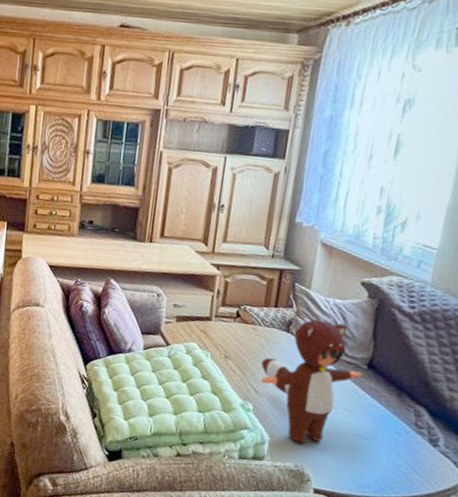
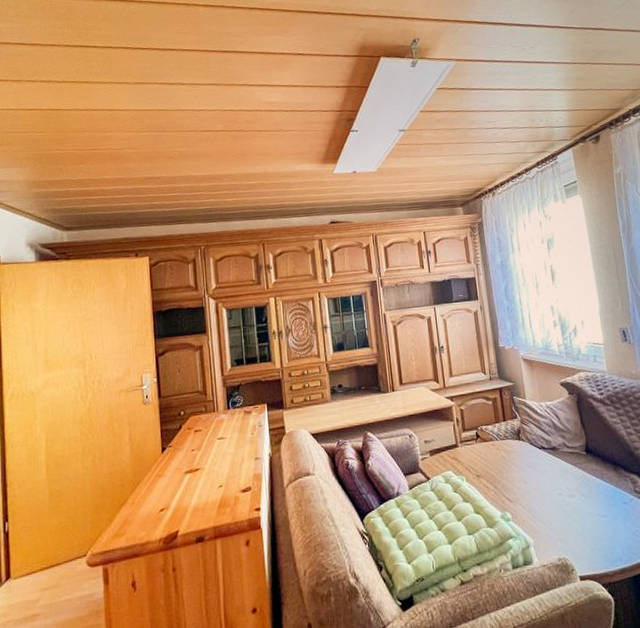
toy figure: present [260,319,363,444] -> none [506,421,585,538]

